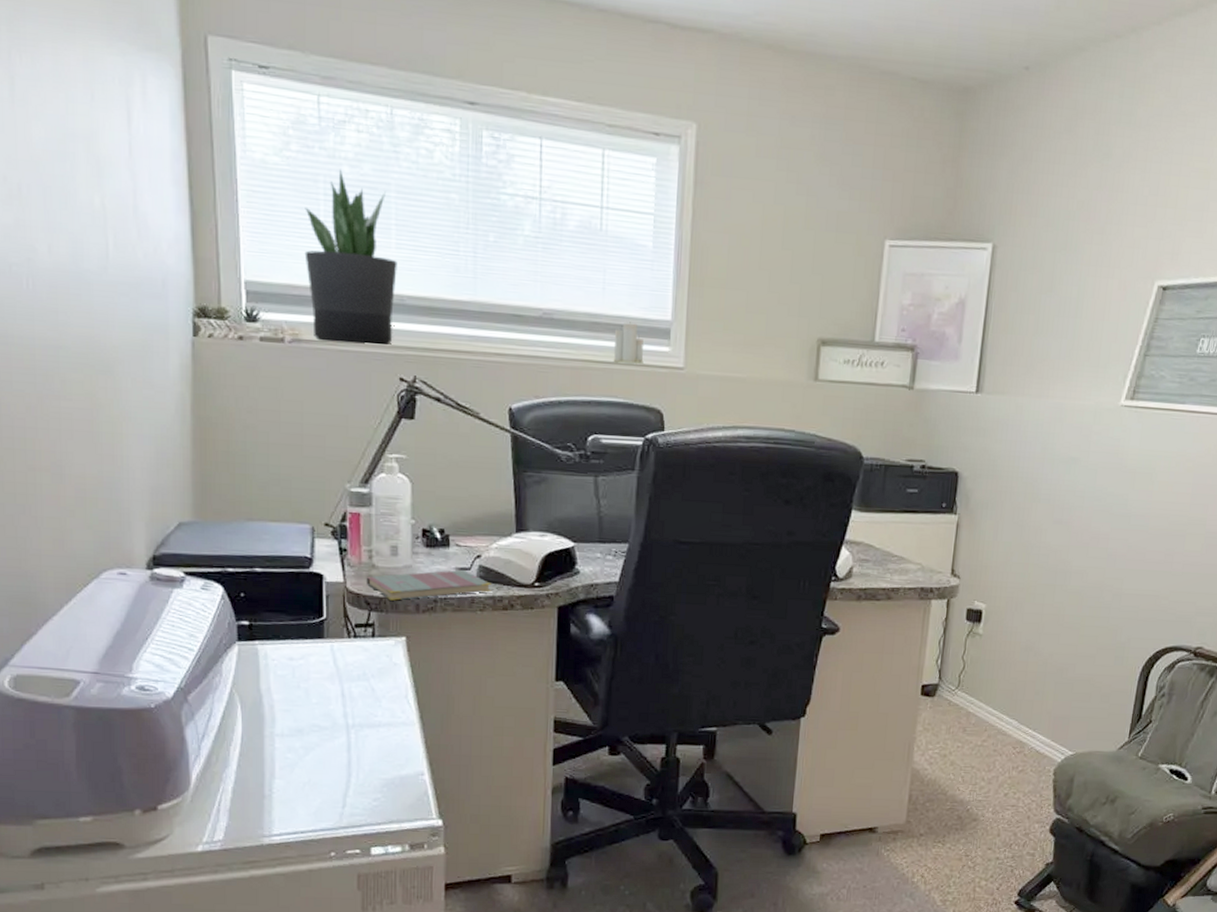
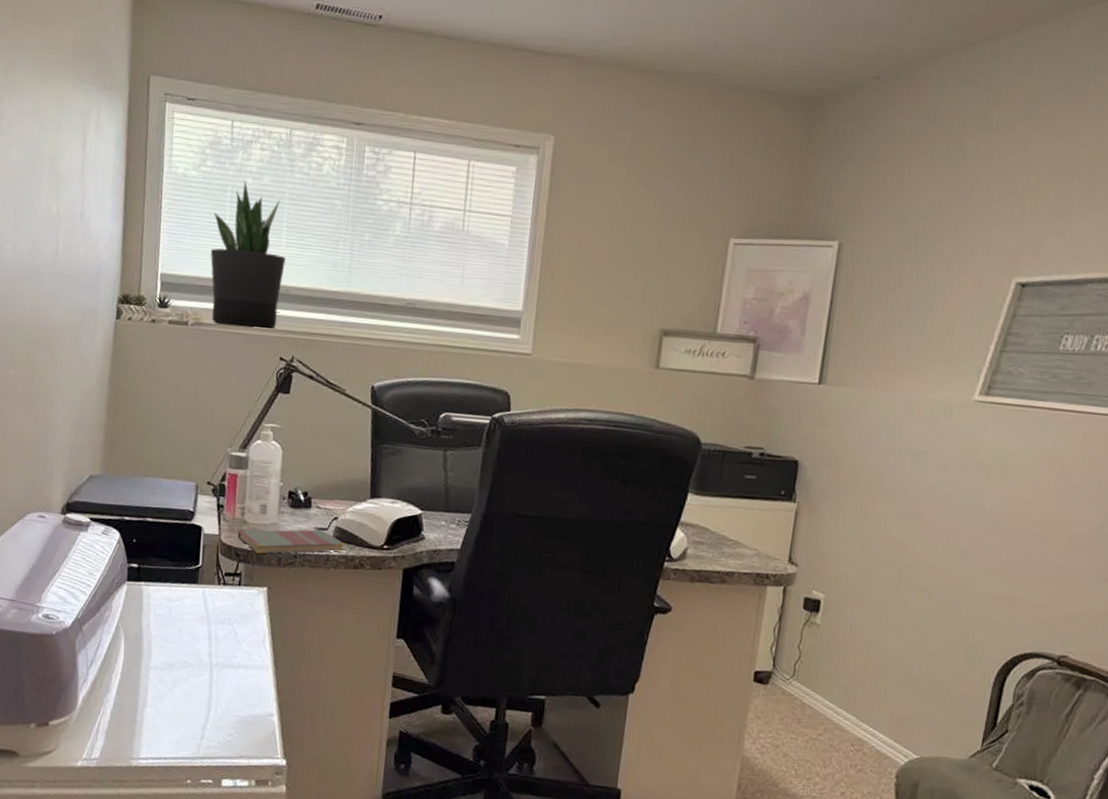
candle: present [614,322,644,364] -> none [468,311,496,349]

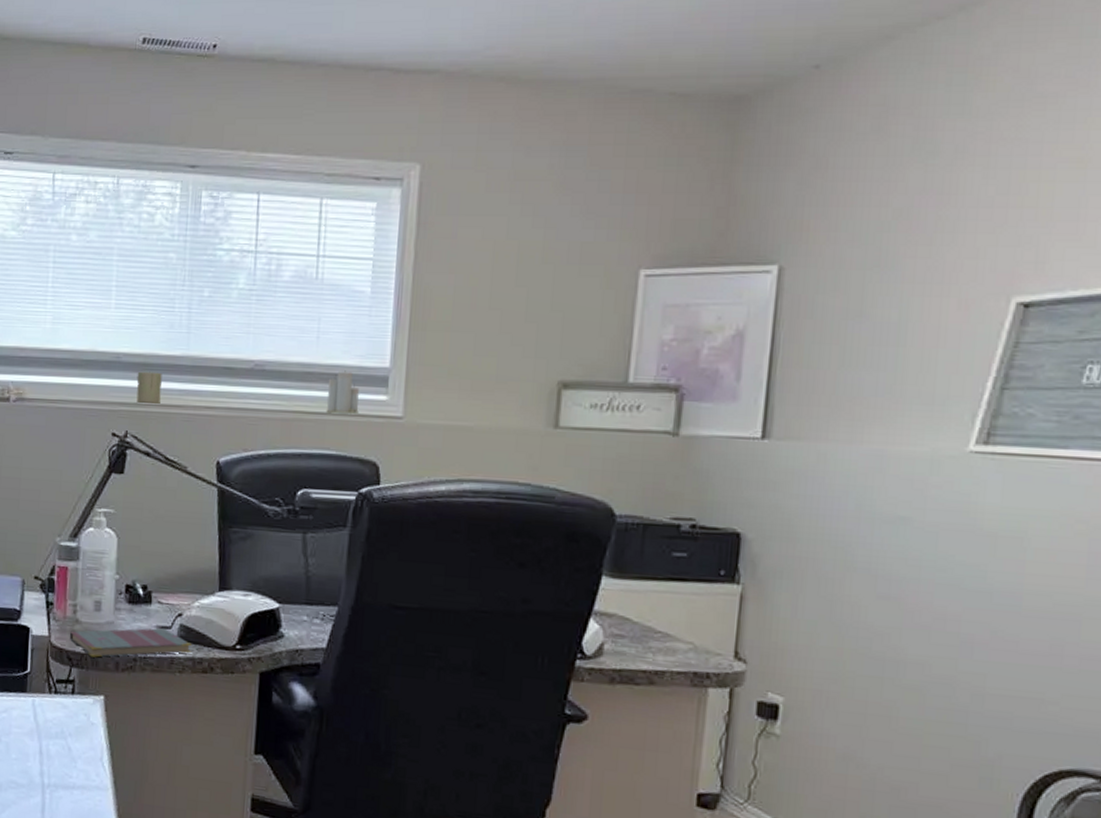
planter: present [210,180,286,329] -> none [32,238,116,402]
candle: none [302,304,326,334] -> present [136,371,162,405]
candle: none [468,311,496,349] -> present [327,370,359,414]

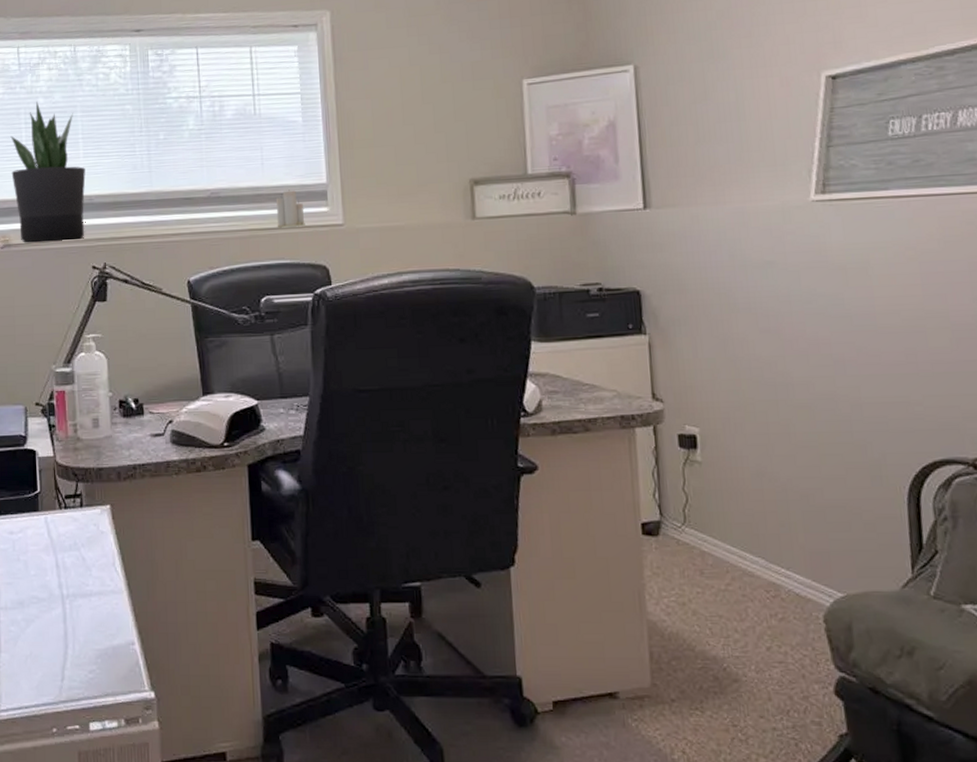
planter: none [32,238,116,402] -> present [10,101,86,243]
binder: present [70,628,192,658] -> none [73,436,184,470]
candle: present [136,371,162,405] -> none [109,208,132,238]

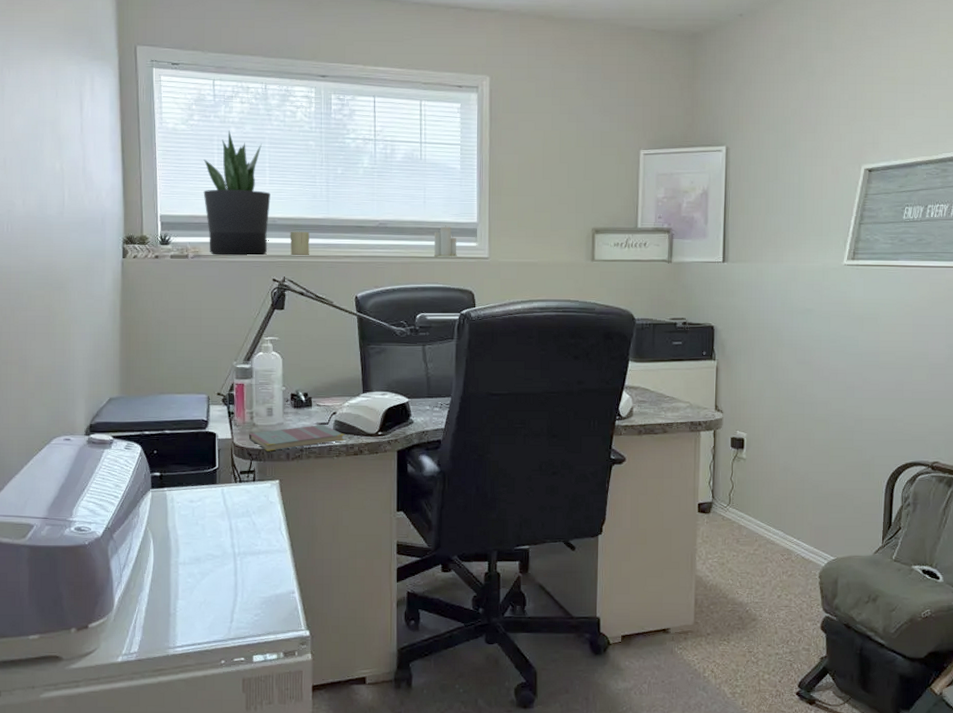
binder: none [73,436,184,470] -> present [249,425,345,451]
candle: none [109,208,132,238] -> present [290,231,309,256]

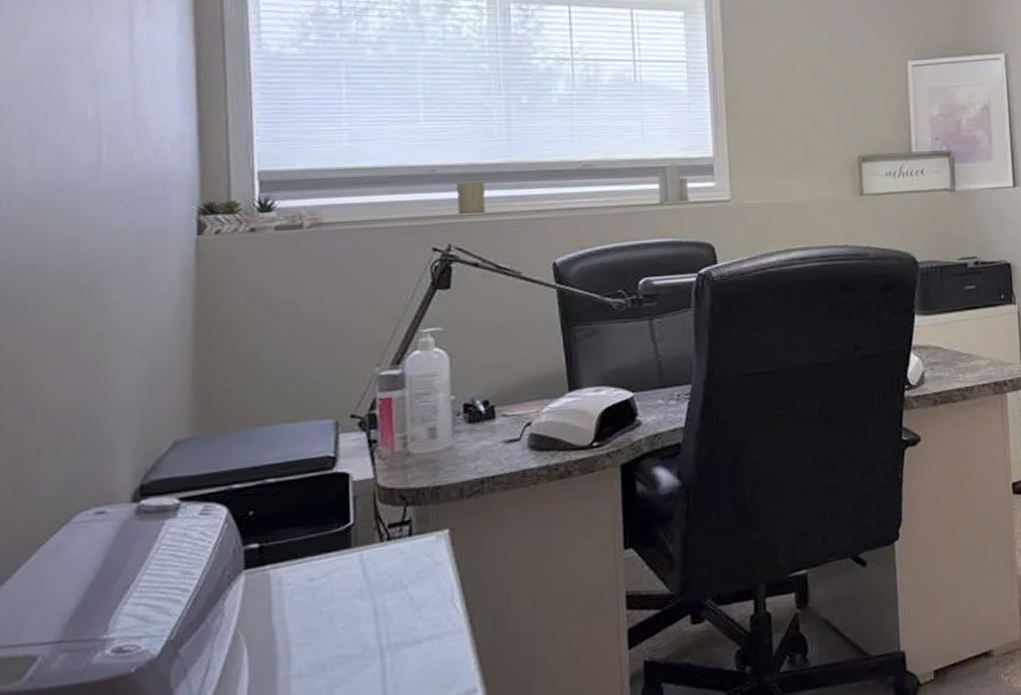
planter: present [203,130,270,256] -> none [325,53,427,222]
binder: present [249,425,345,451] -> none [401,442,545,490]

